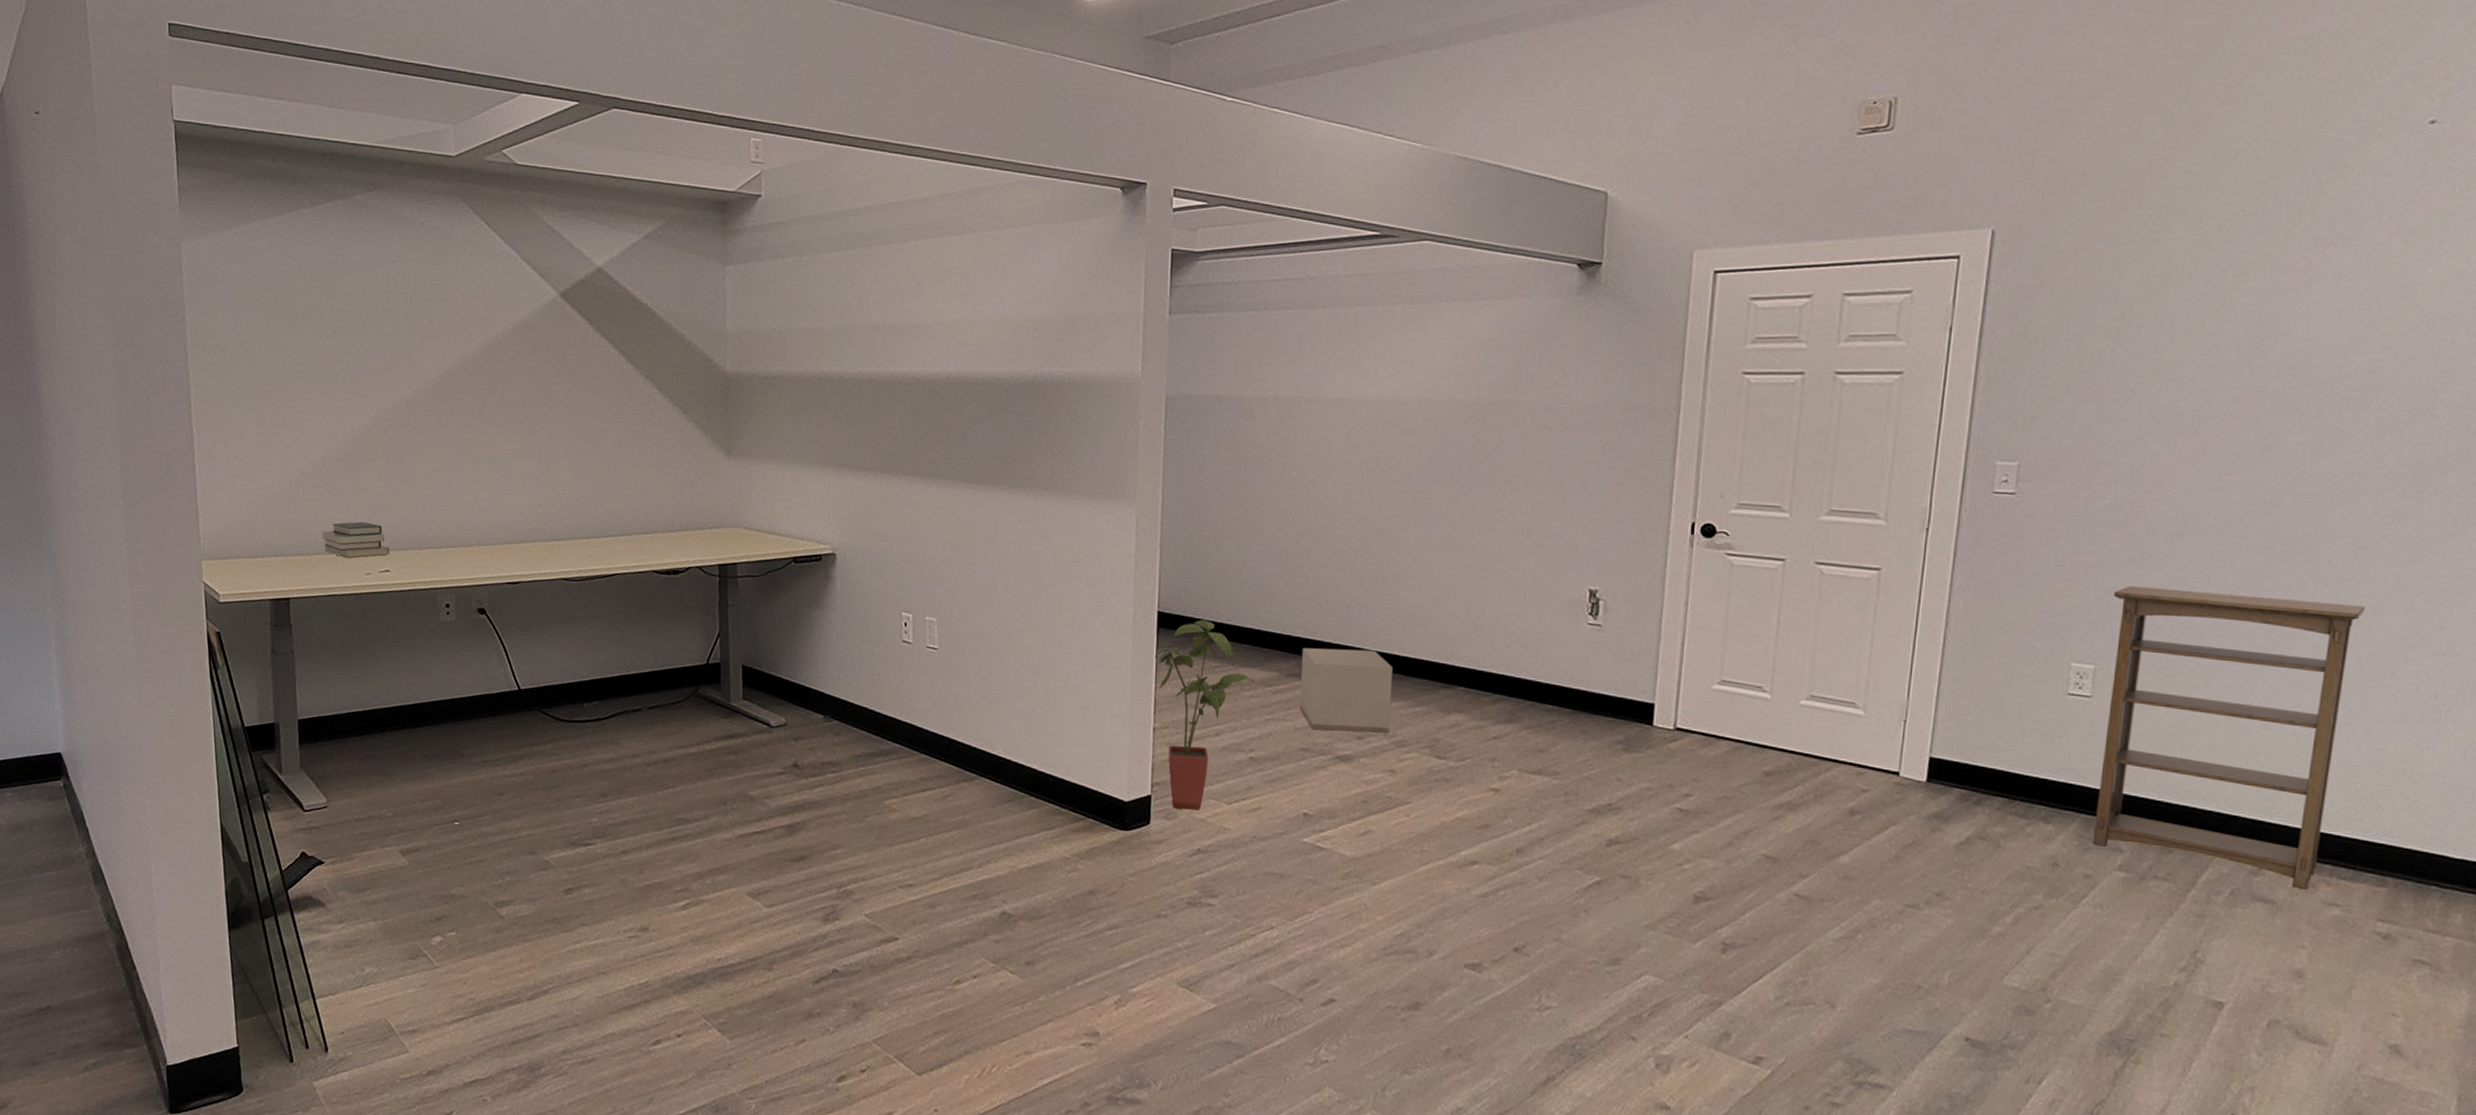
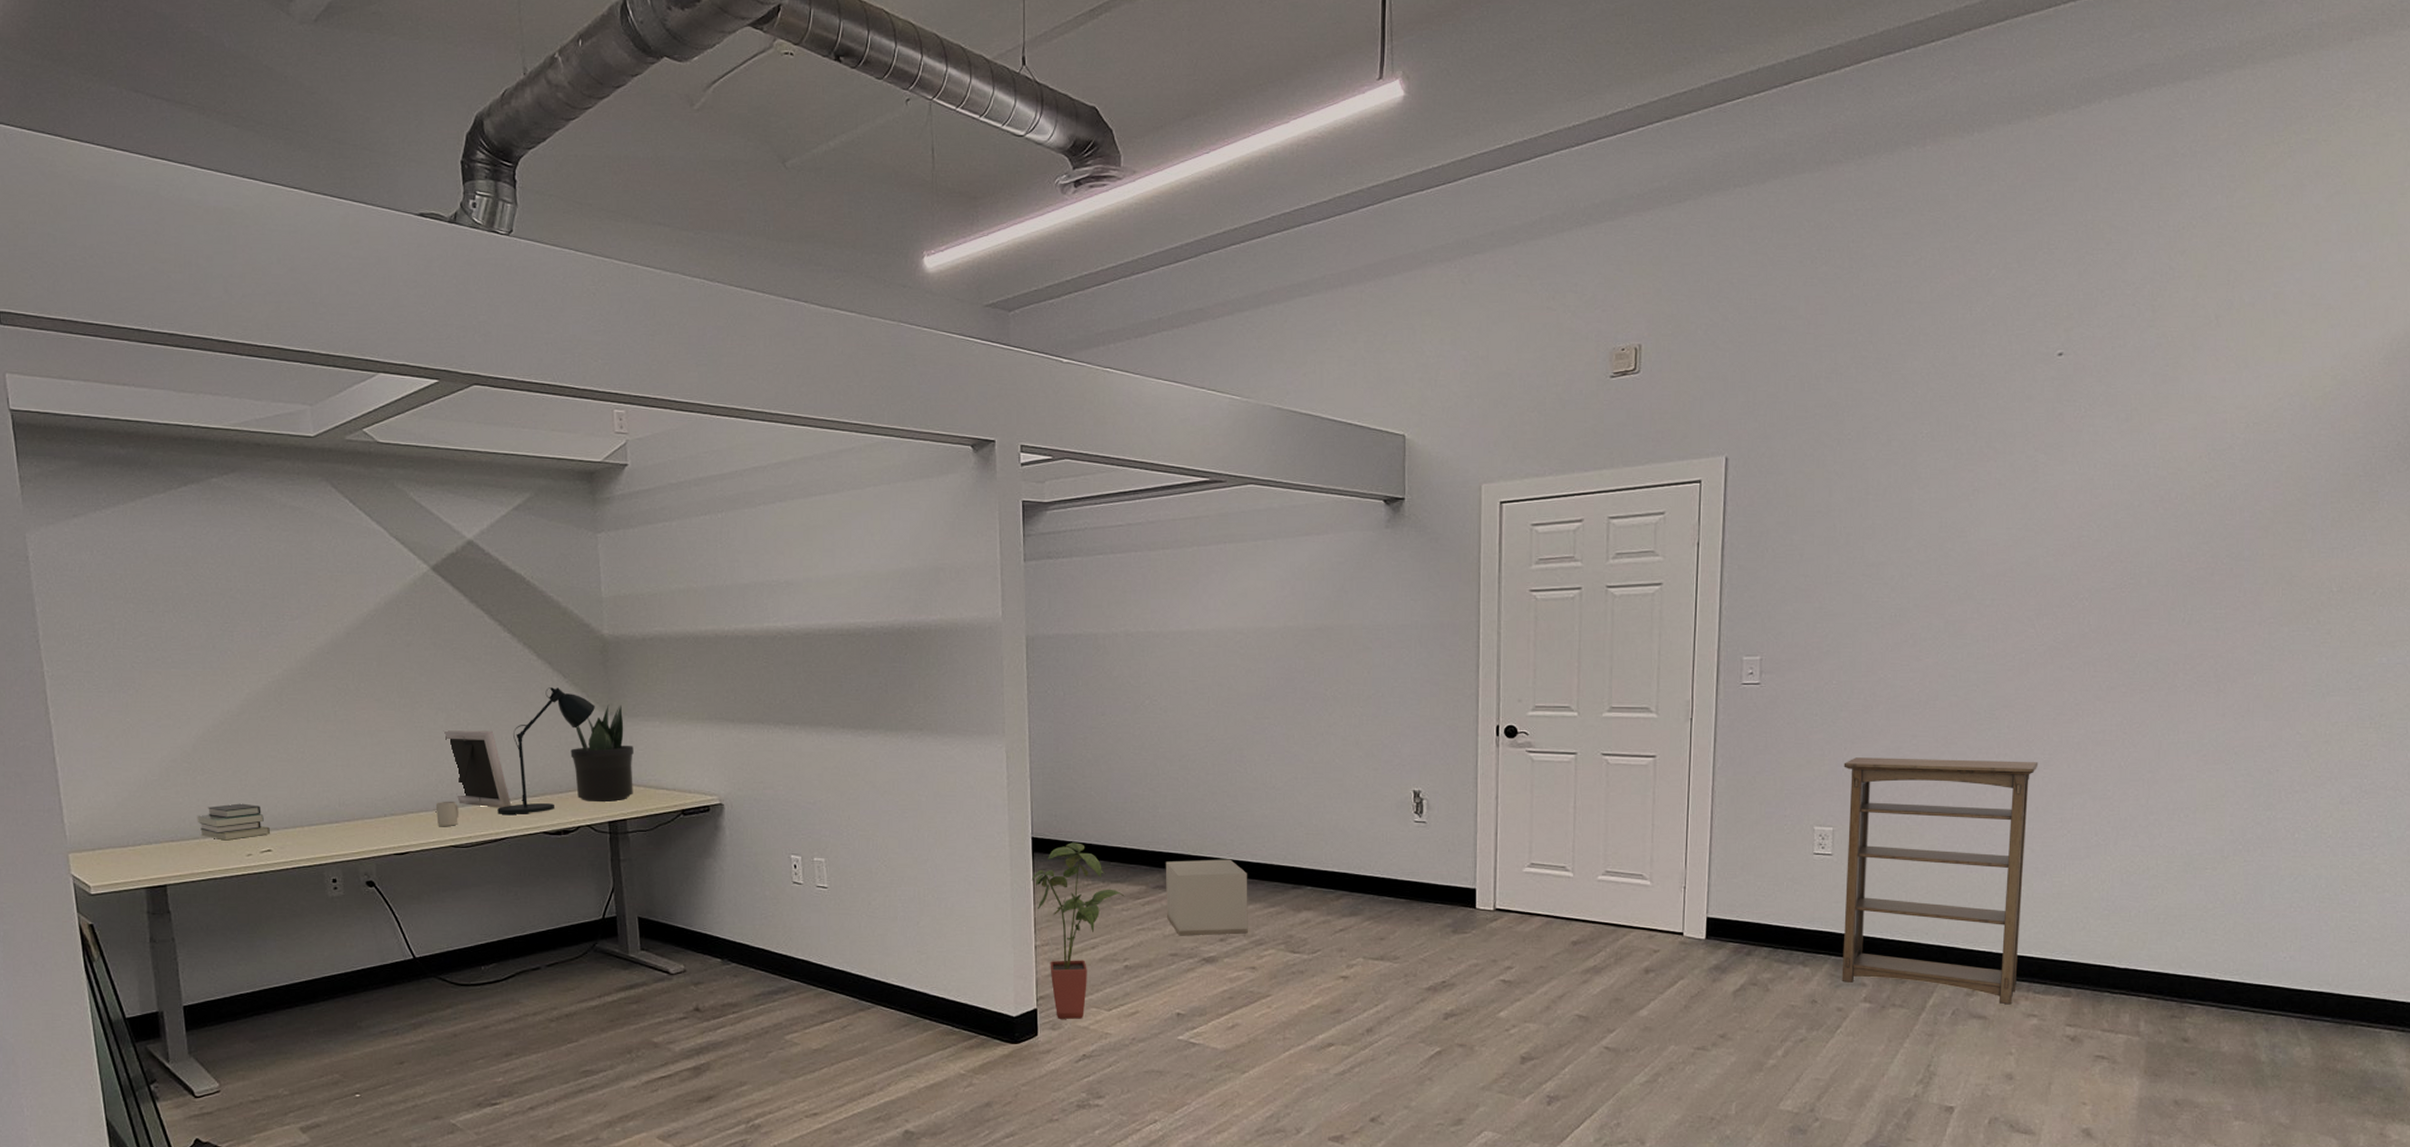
mug: none [549,532,572,559] -> present [435,801,458,827]
picture frame: none [560,460,624,544] -> present [442,730,512,808]
desk lamp: none [609,422,713,551] -> present [497,687,595,814]
planter: none [685,443,750,544] -> present [570,705,635,801]

